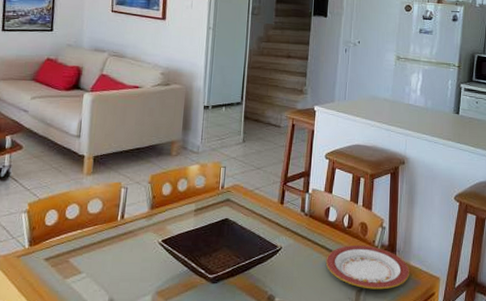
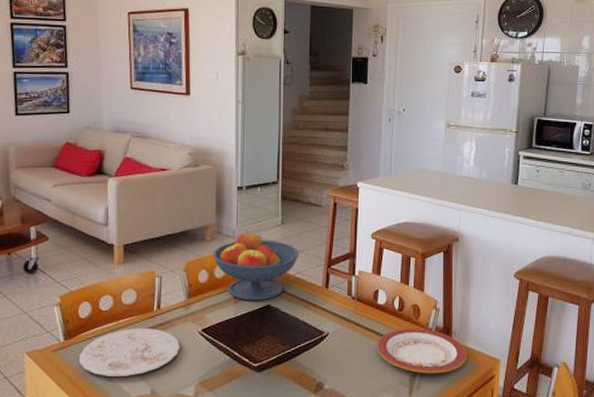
plate: none [42,237,141,284] -> present [79,329,180,376]
fruit bowl: none [177,147,258,214] -> present [213,231,300,301]

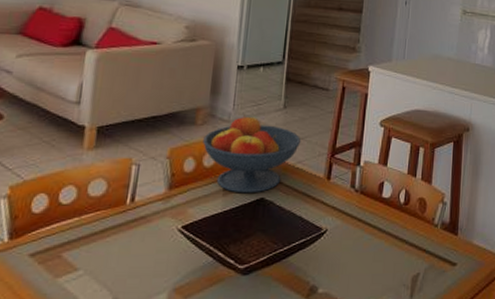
plate: present [79,329,180,376] -> none [25,226,155,284]
plate: present [376,328,468,374] -> none [378,223,473,274]

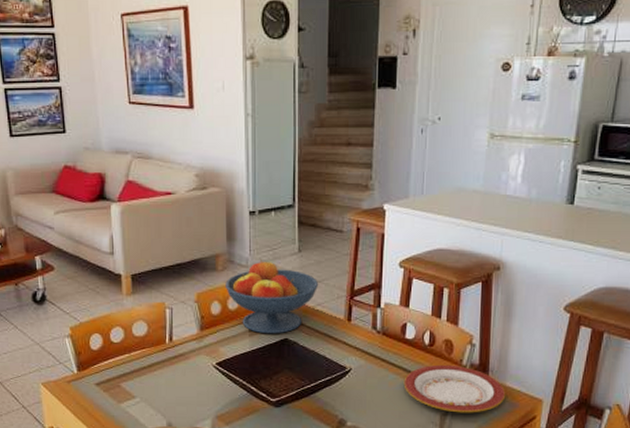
plate: none [378,223,473,274] -> present [403,364,506,413]

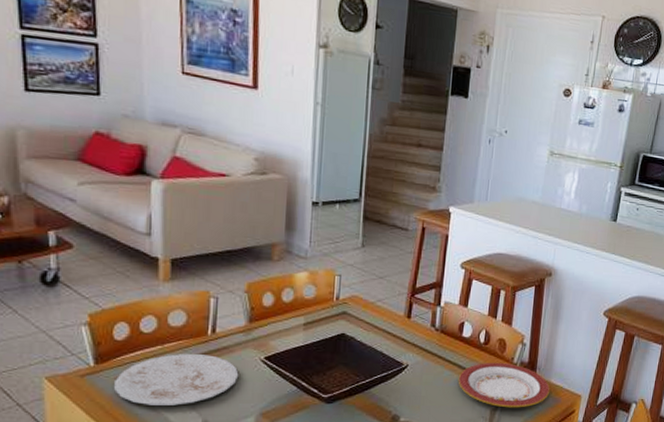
plate: none [94,361,195,408] -> present [114,354,239,406]
fruit bowl: present [225,259,319,334] -> none [280,252,381,329]

